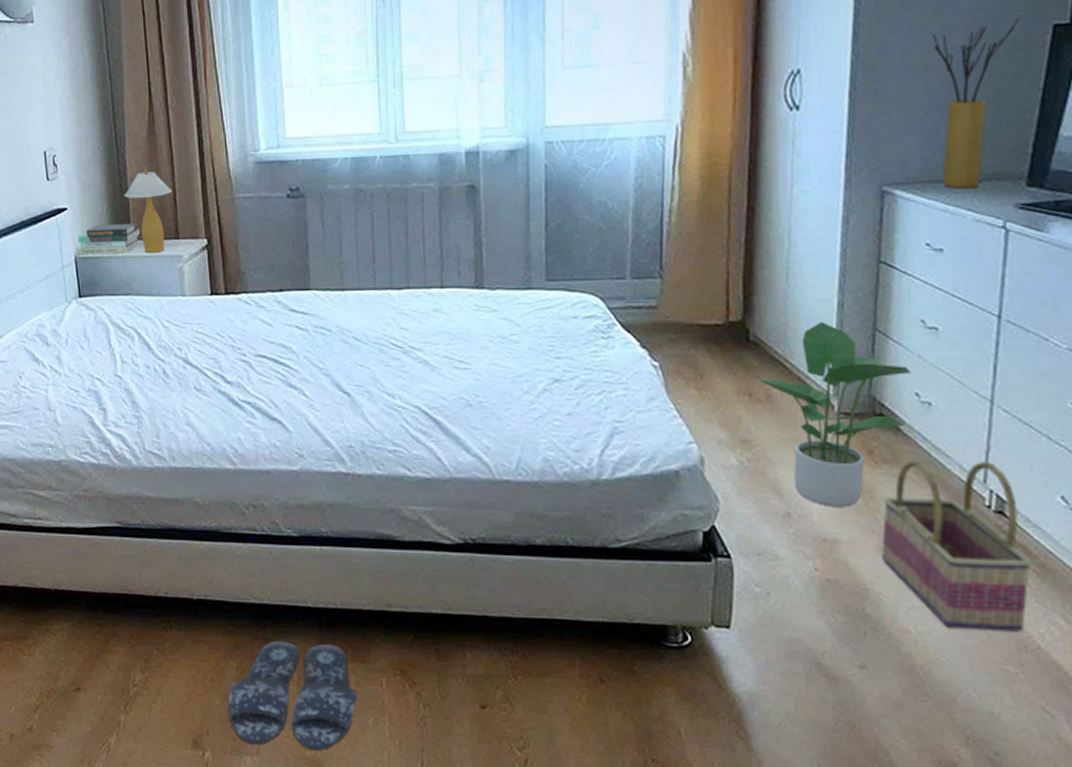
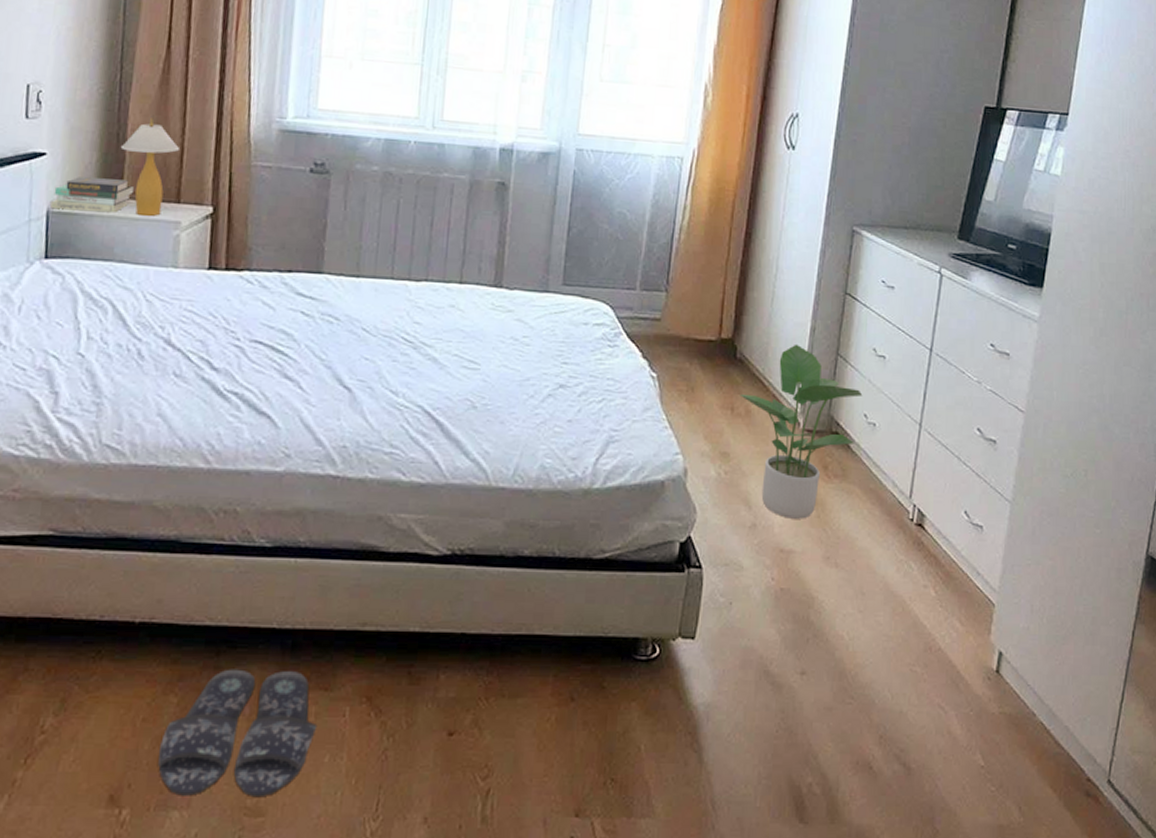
basket: present [881,459,1033,632] -> none [827,475,941,635]
vase: present [932,18,1021,189] -> none [898,97,963,236]

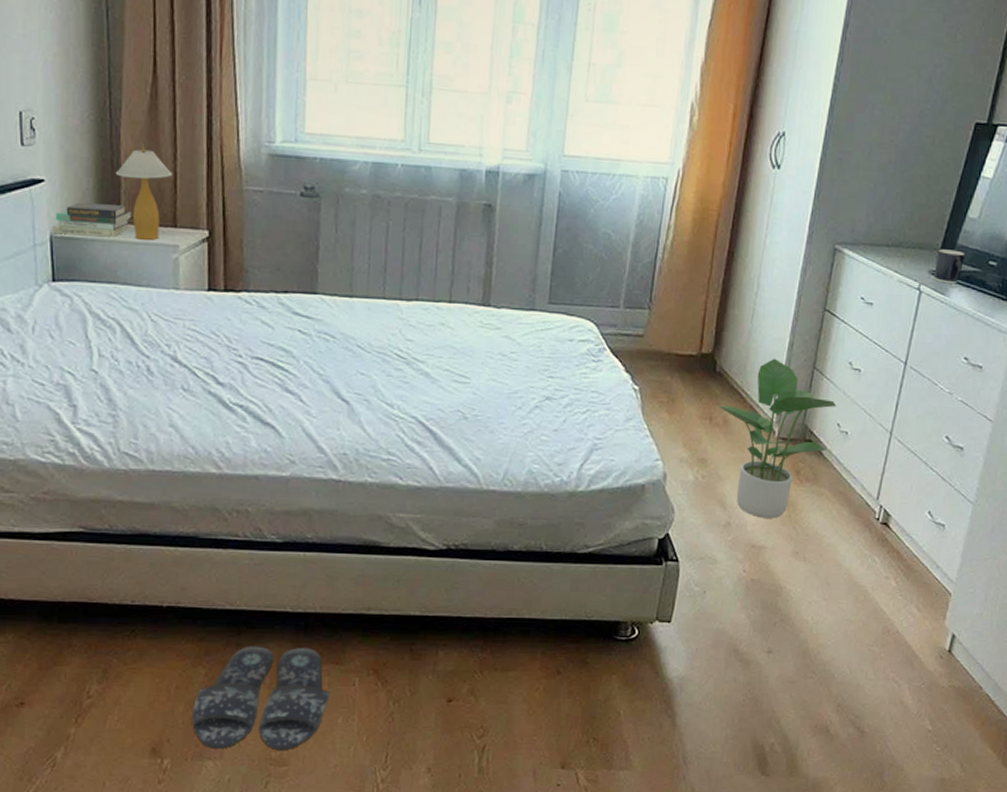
mug: none [953,231,984,268] -> present [933,249,966,284]

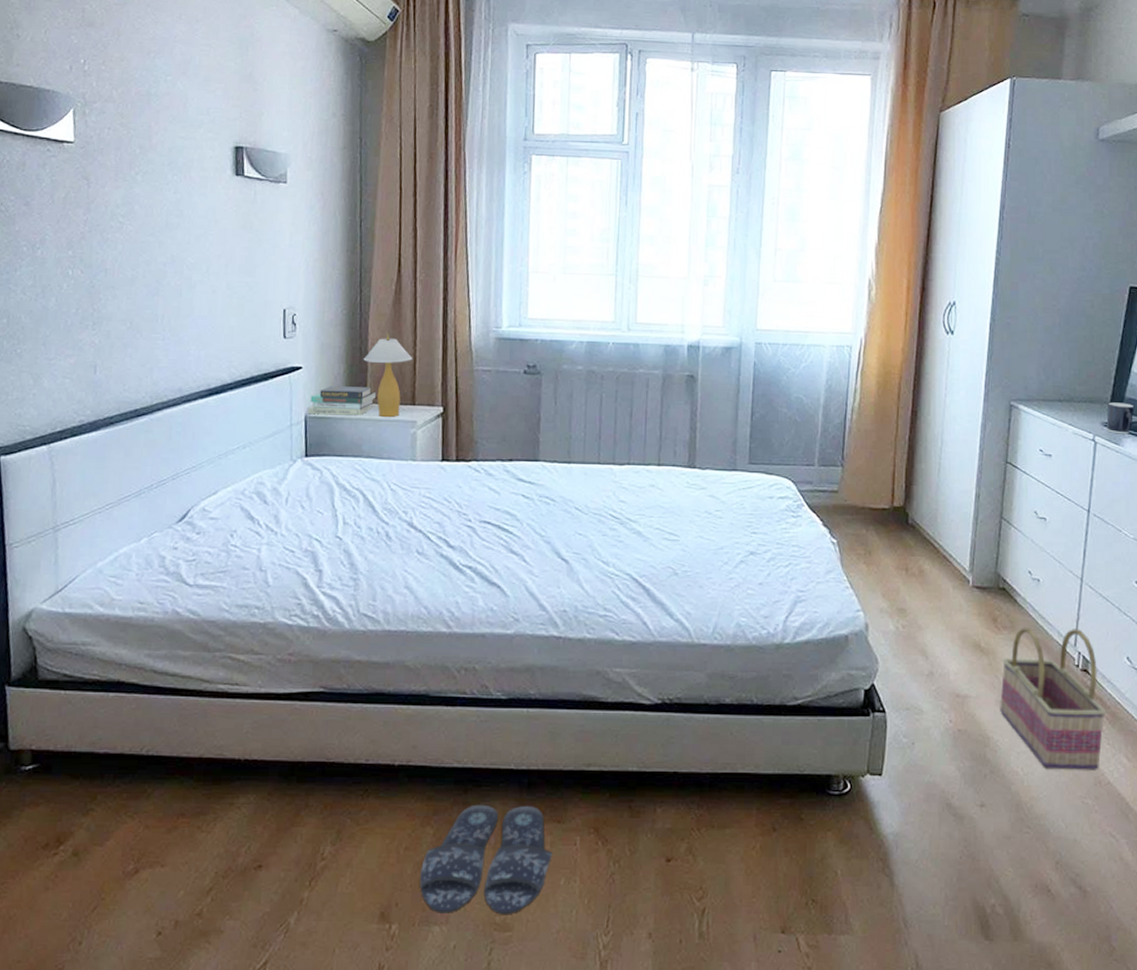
potted plant: present [718,358,837,518] -> none [913,509,1027,667]
basket: none [795,479,902,620] -> present [1000,626,1107,770]

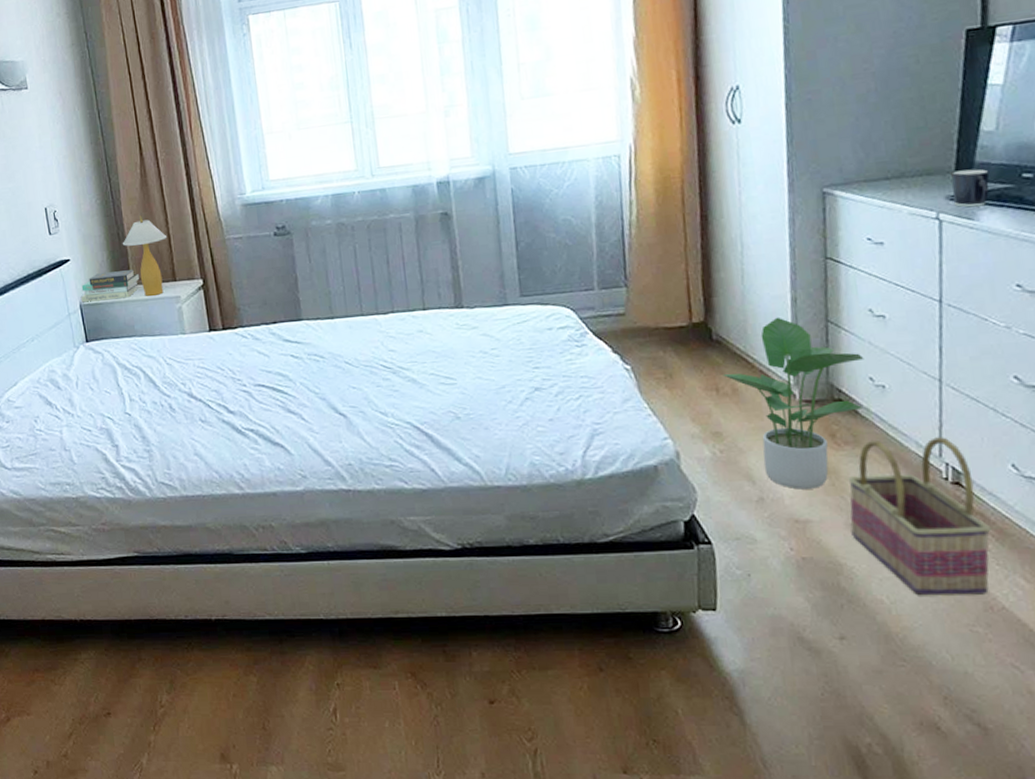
slippers: present [420,804,553,915] -> none [251,653,374,756]
potted plant: none [913,509,1027,667] -> present [723,317,864,490]

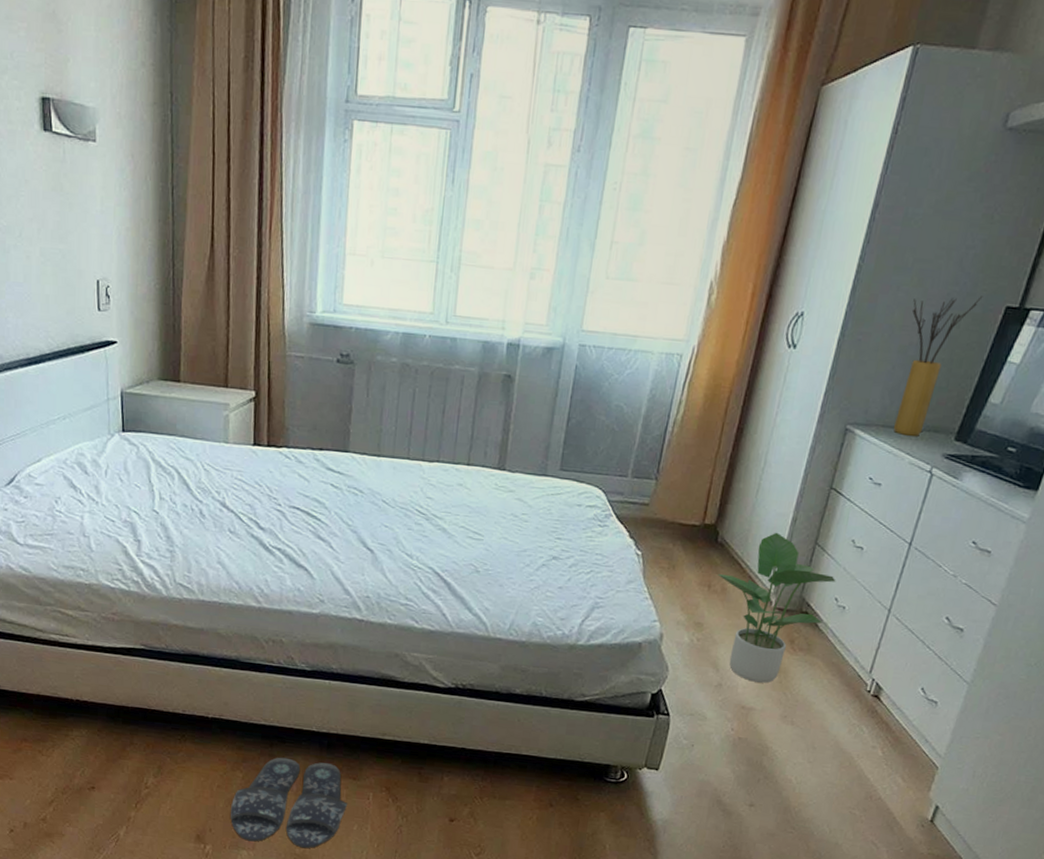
books: present [81,270,139,303] -> none [124,363,189,395]
table lamp: present [122,215,168,297] -> none [176,311,226,399]
slippers: none [251,653,374,756] -> present [230,757,348,849]
basket: present [848,437,991,595] -> none [783,650,891,786]
vase: none [857,25,936,186] -> present [893,296,983,436]
mug: present [951,169,990,208] -> none [947,433,984,469]

